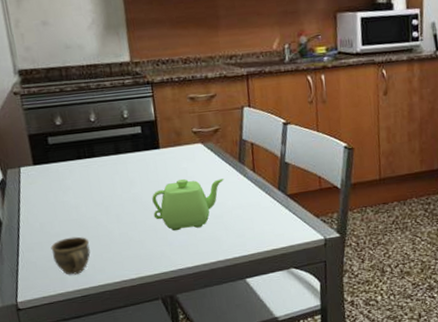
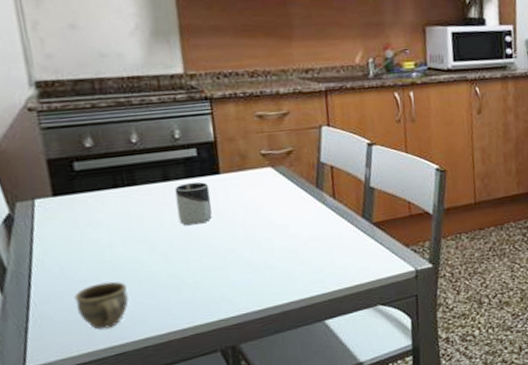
cup: none [124,155,154,193] -> present [174,182,212,226]
teapot: present [152,178,224,231] -> none [209,207,299,270]

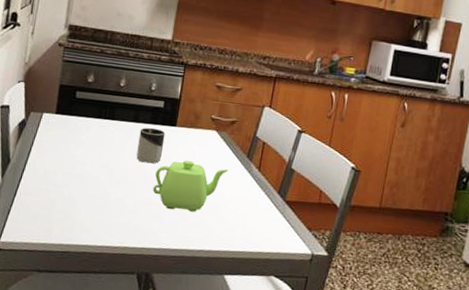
cup: present [74,281,128,330] -> none [46,190,85,229]
teapot: none [209,207,299,270] -> present [152,160,229,212]

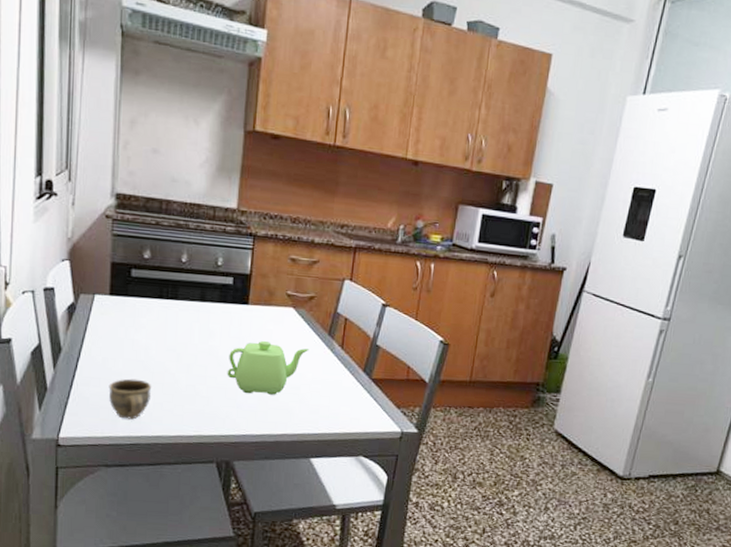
cup: none [46,190,85,229] -> present [108,378,152,420]
cup: present [136,127,165,164] -> none [206,306,237,346]

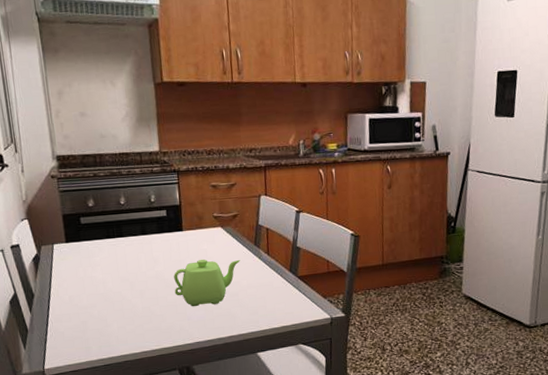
cup: present [108,378,152,420] -> none [78,309,115,345]

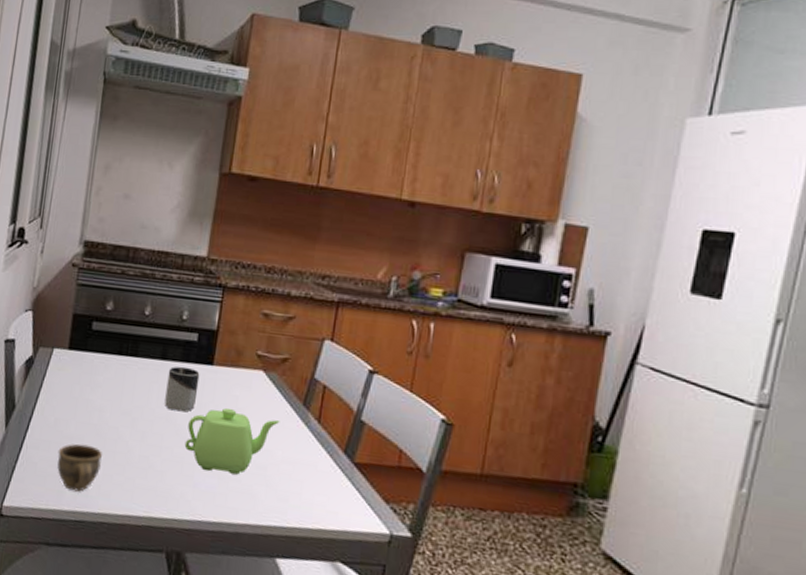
cup: none [78,309,115,345] -> present [57,443,103,492]
cup: none [149,236,176,270] -> present [164,366,200,412]

